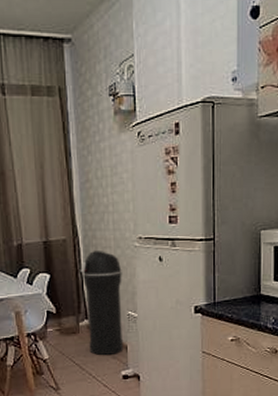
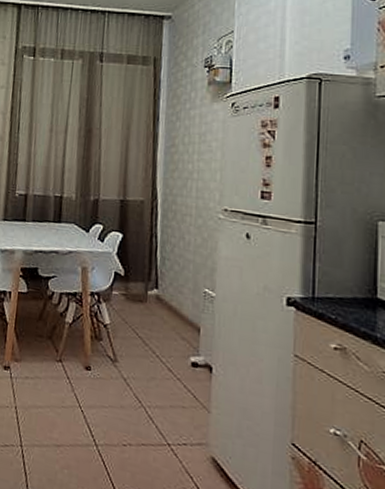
trash can: present [80,250,124,355] -> none [155,216,202,335]

